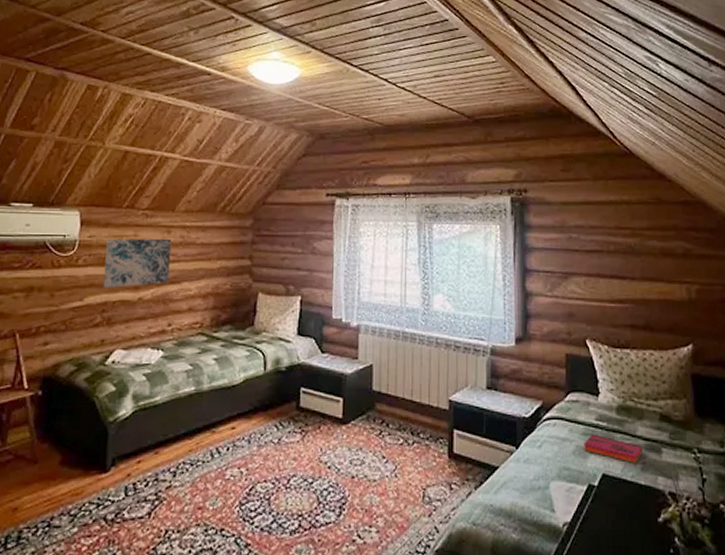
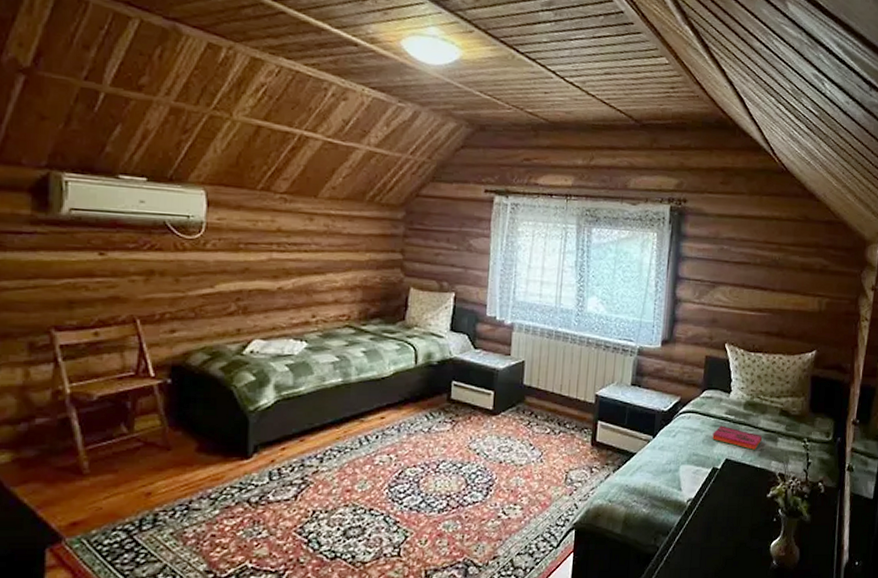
wall art: present [103,238,172,288] -> none [237,222,315,276]

